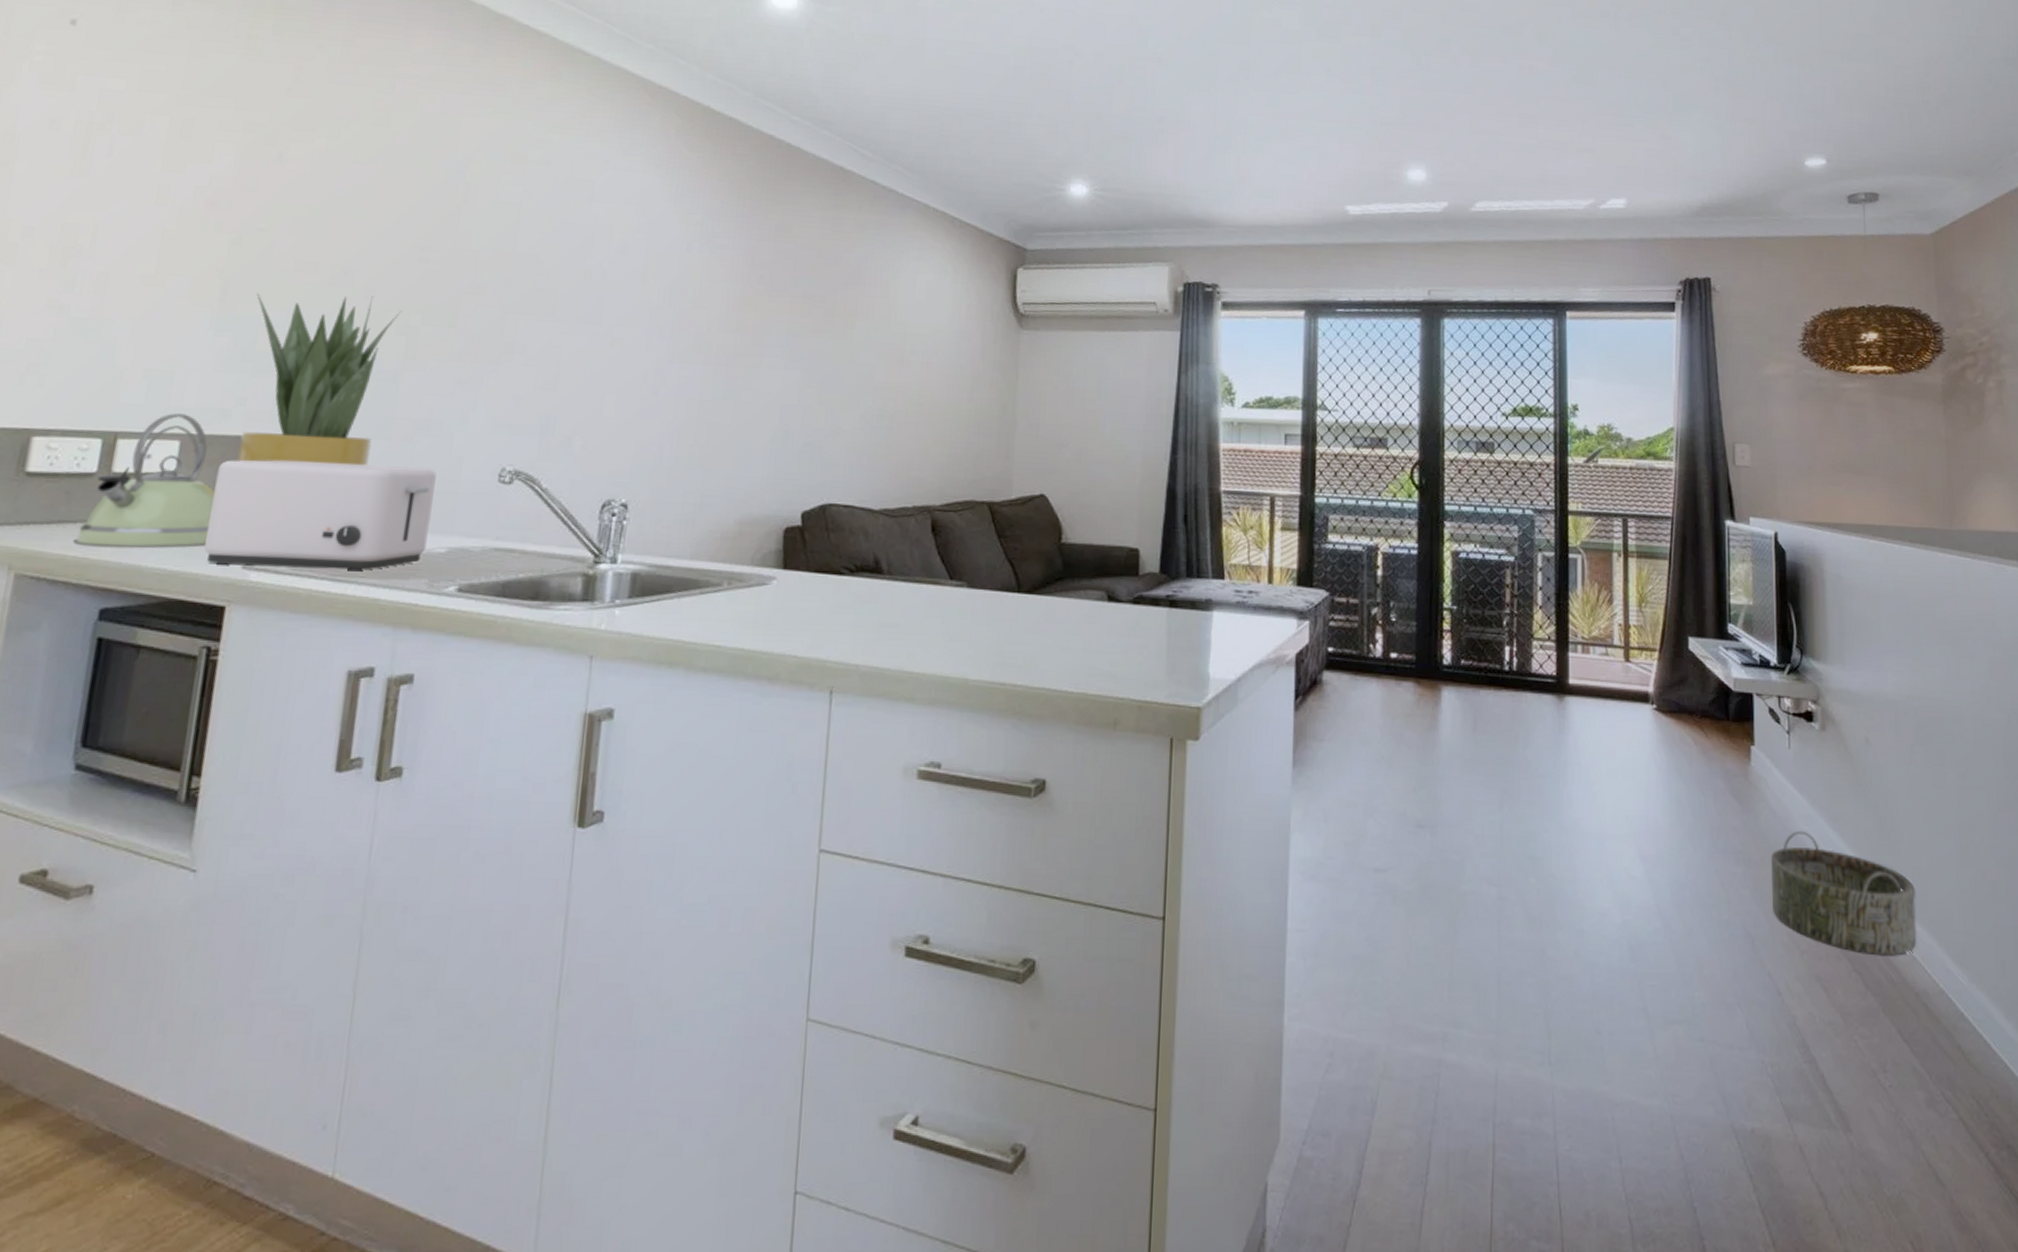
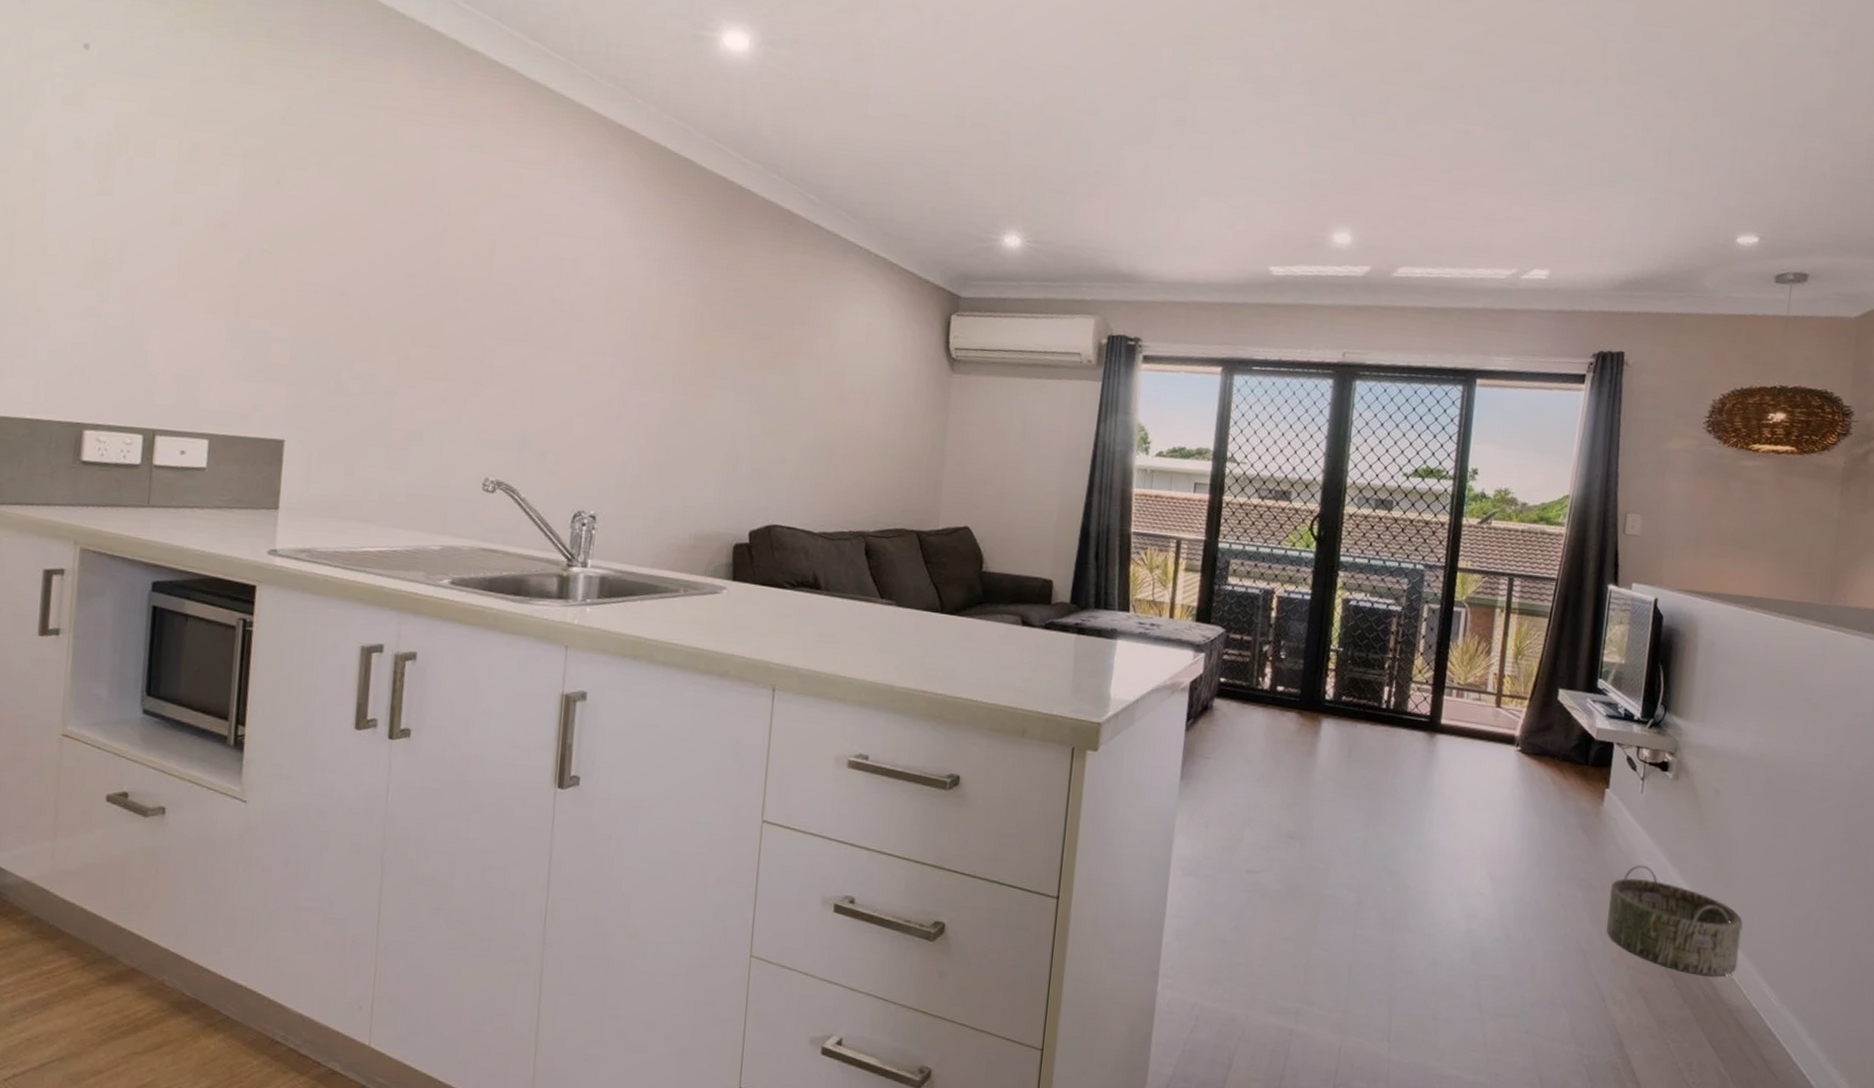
kettle: present [73,413,216,549] -> none [126,415,242,534]
toaster: present [204,460,437,570] -> none [235,459,429,561]
planter: present [237,293,401,466] -> none [258,309,392,471]

